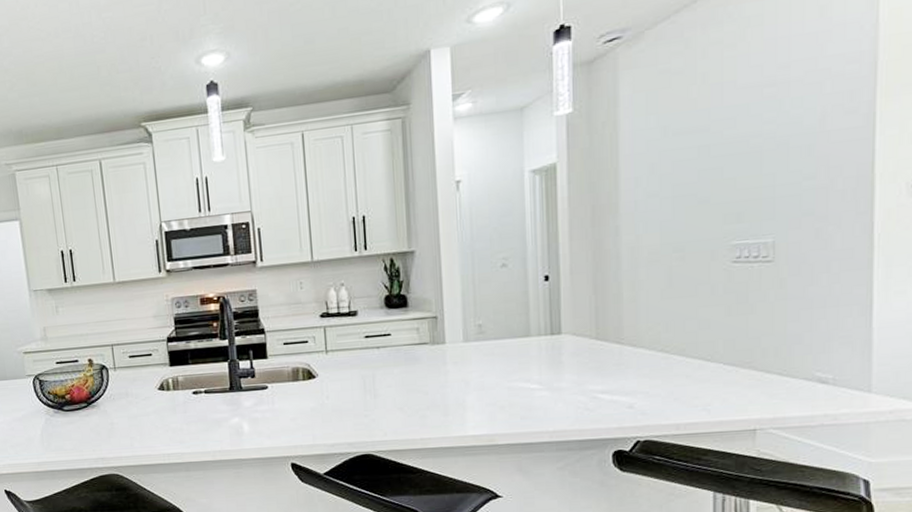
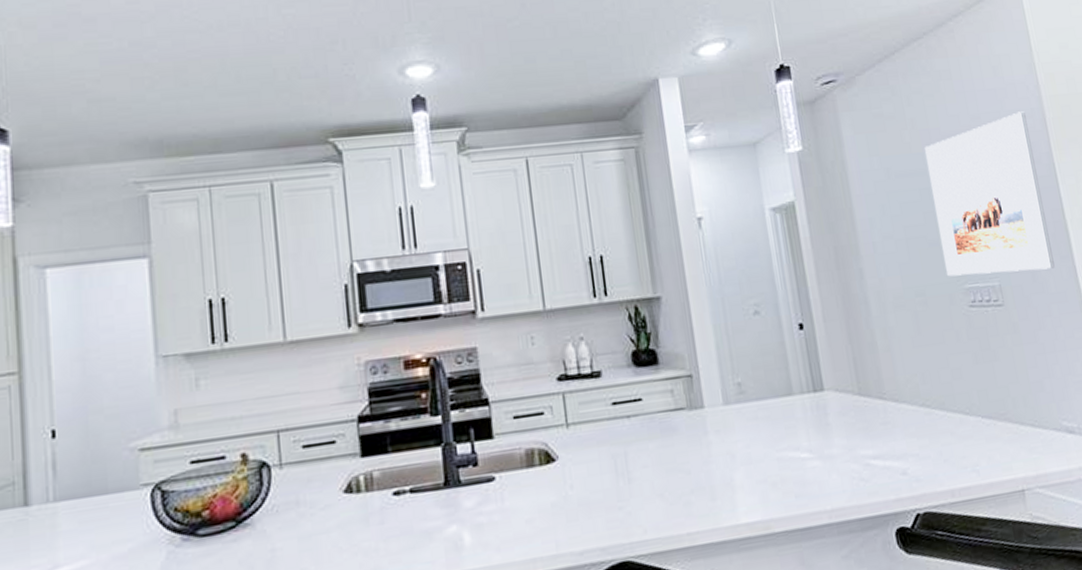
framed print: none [714,55,851,234] -> present [925,111,1055,277]

